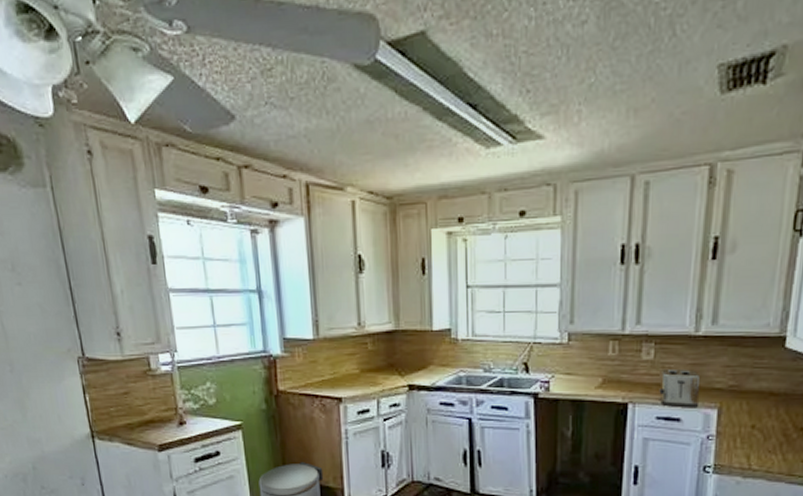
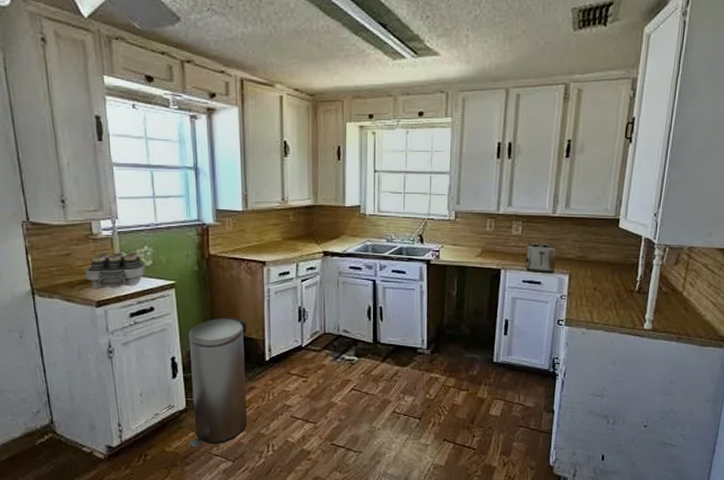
spice rack: none [145,389,210,431] -> present [85,252,147,288]

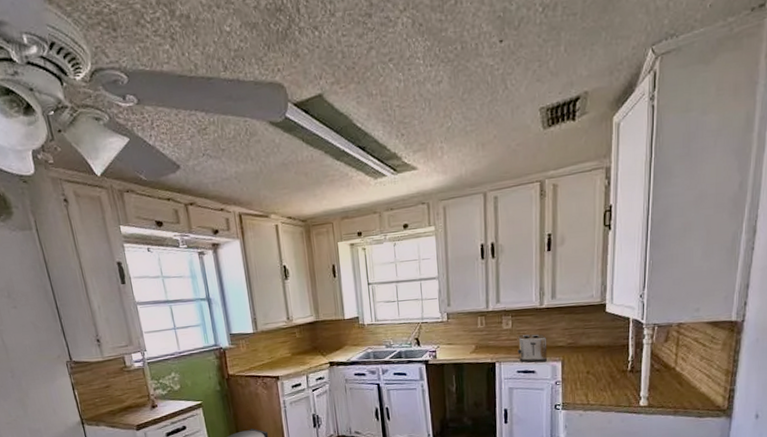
spice rack: present [85,252,147,288] -> none [124,378,176,414]

